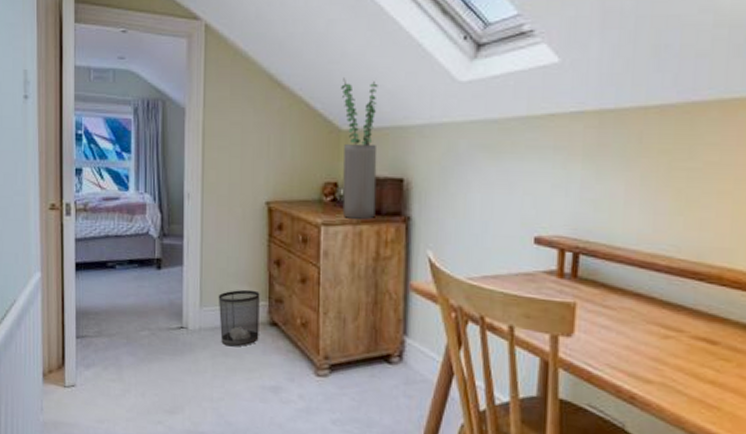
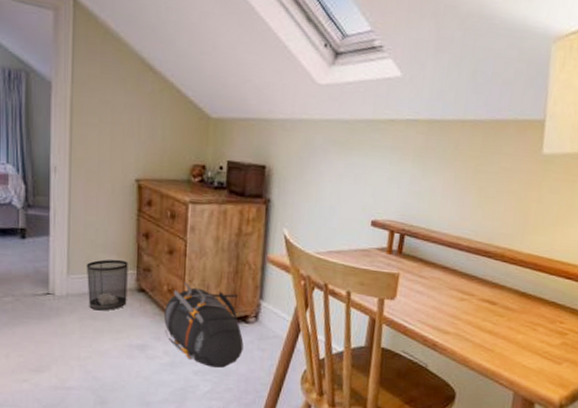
backpack: none [297,315,387,417] -> present [163,282,244,368]
vase: present [341,78,378,221] -> none [209,69,246,201]

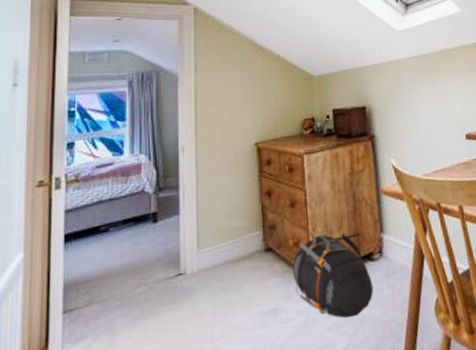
waste bin: present [86,259,128,311] -> none [214,222,256,282]

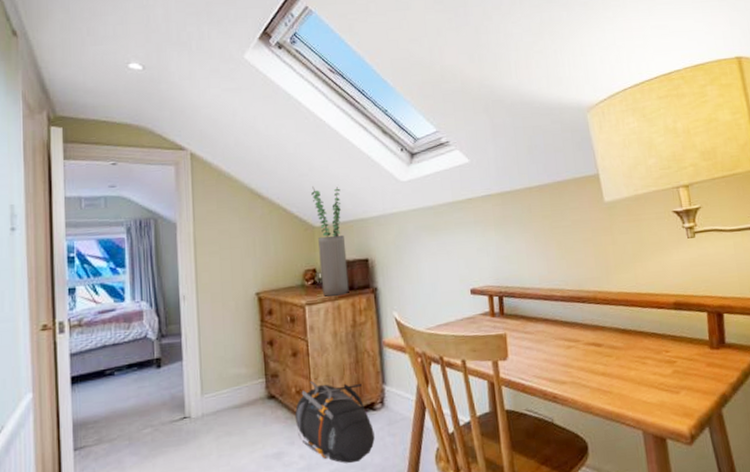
vase: none [310,37,347,146] -> present [311,186,349,298]

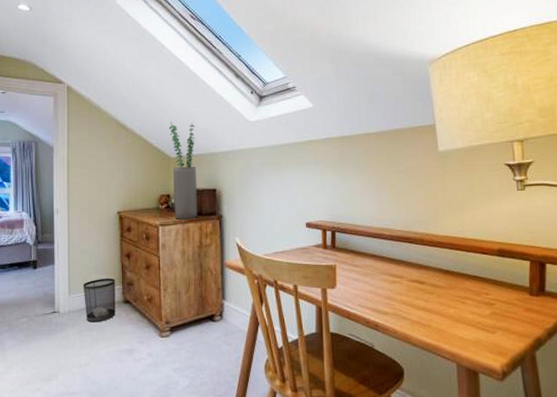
waste bin: none [218,370,259,426] -> present [83,278,116,323]
backpack: present [294,381,375,463] -> none [145,292,213,364]

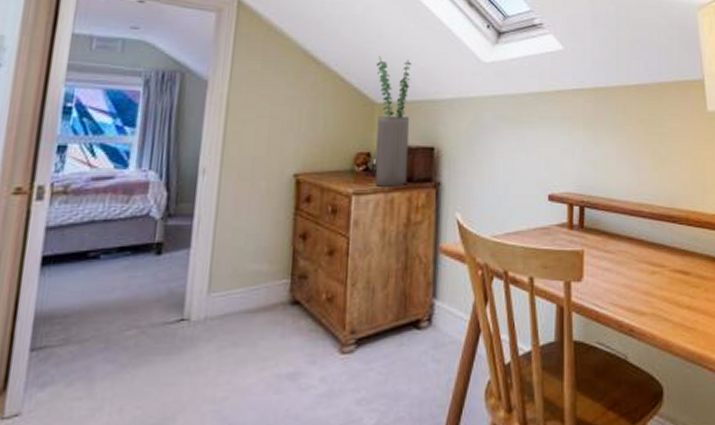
waste bin: present [83,278,116,323] -> none [230,268,281,335]

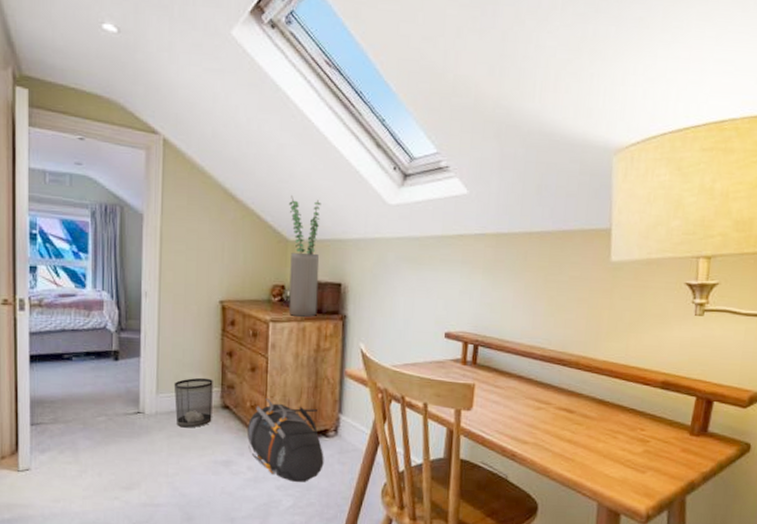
waste bin: none [230,268,281,335] -> present [173,377,213,428]
backpack: none [320,287,416,392] -> present [246,398,324,482]

